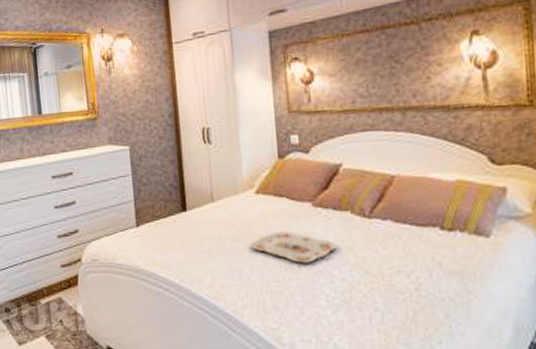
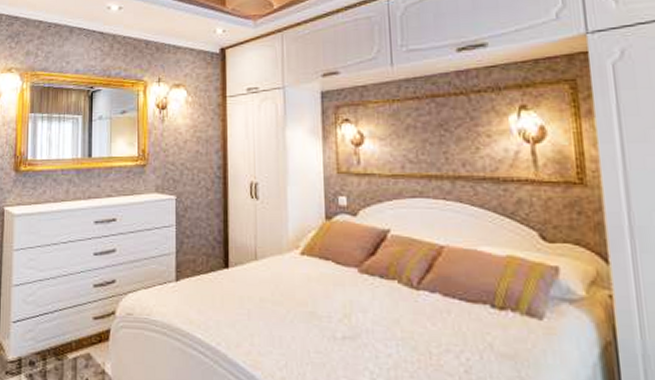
serving tray: present [251,231,337,263] -> none [293,297,383,334]

